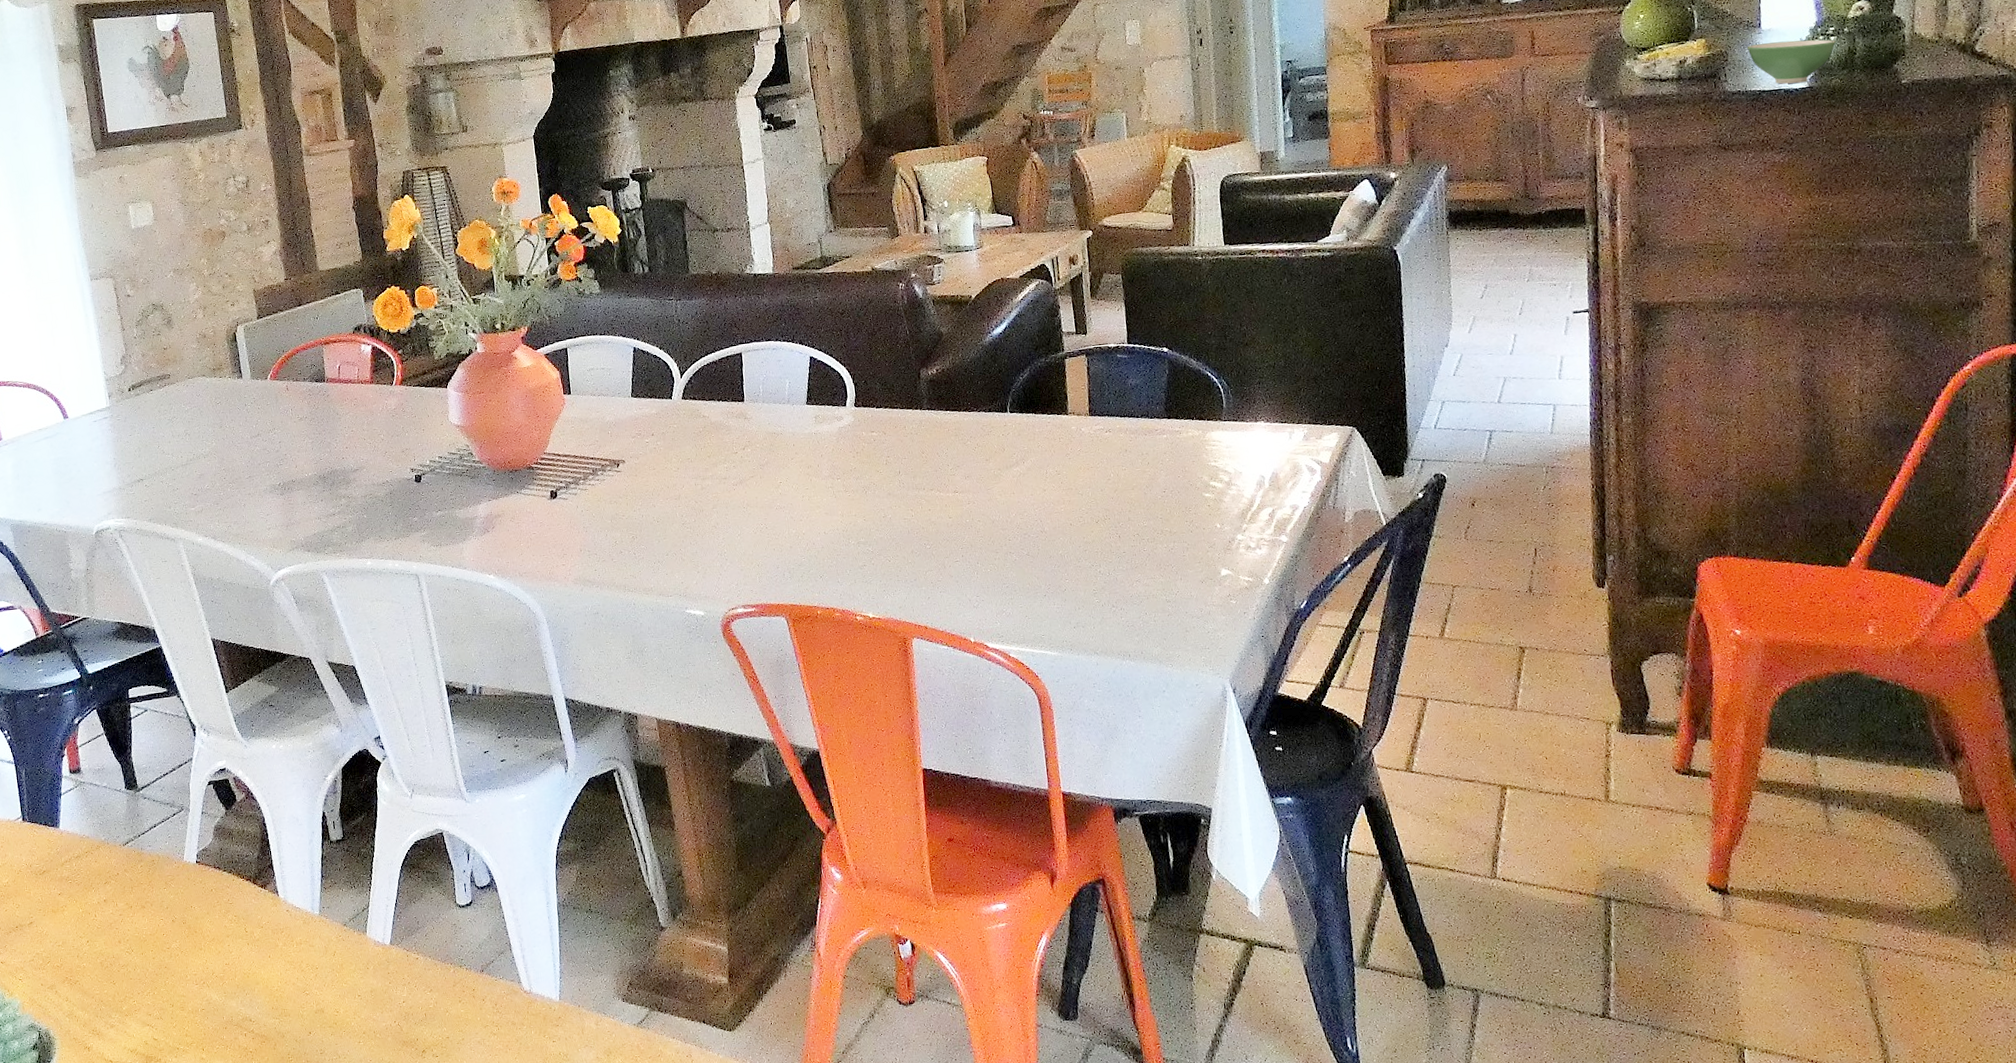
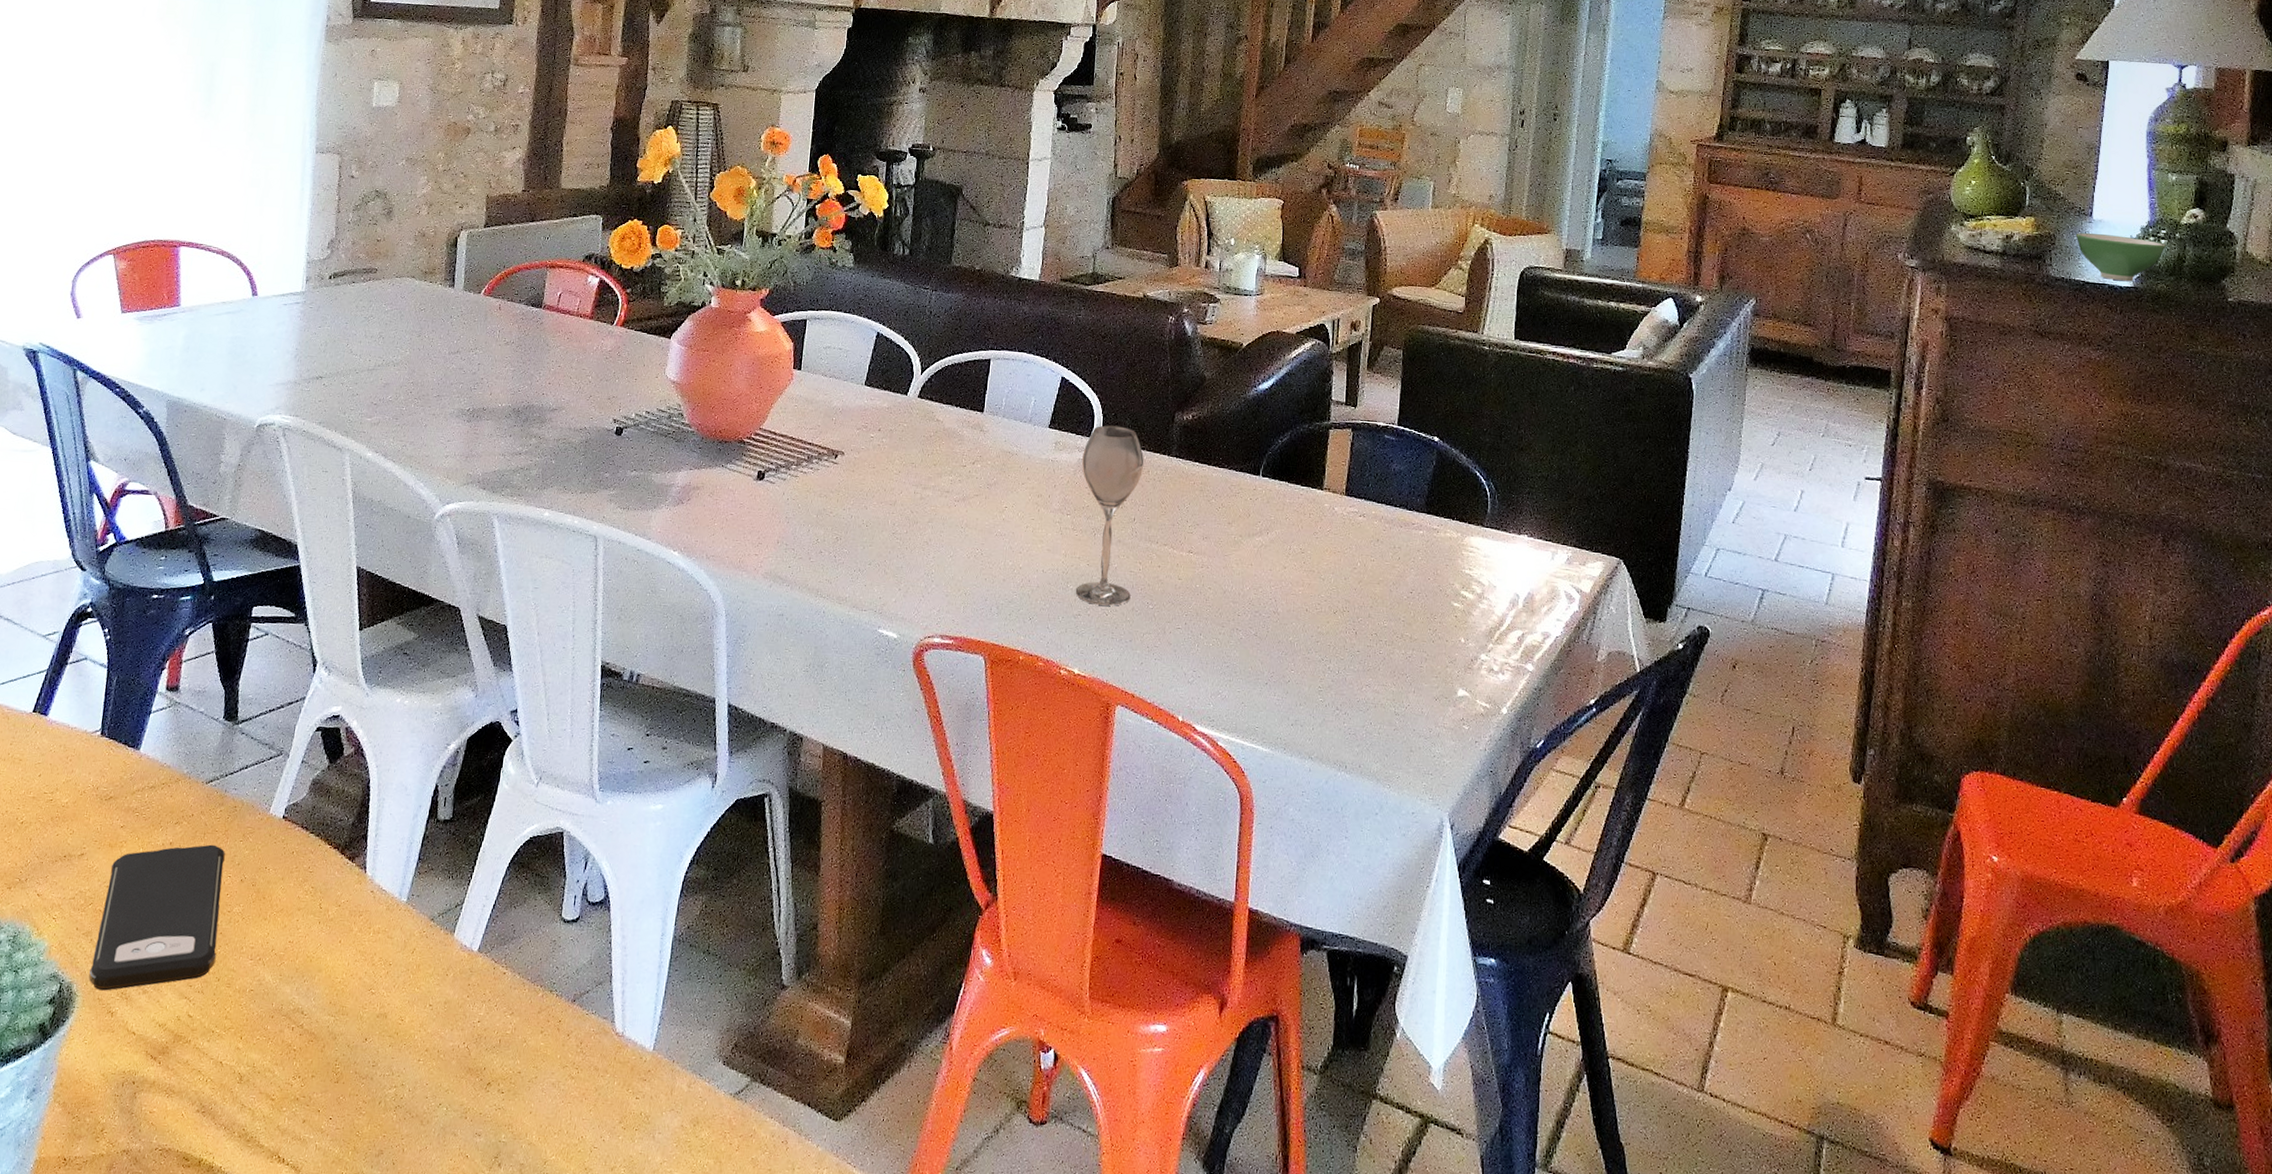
phone: none [58,895,167,1032] -> present [88,844,226,991]
wineglass: none [841,391,909,554] -> present [1075,425,1144,606]

